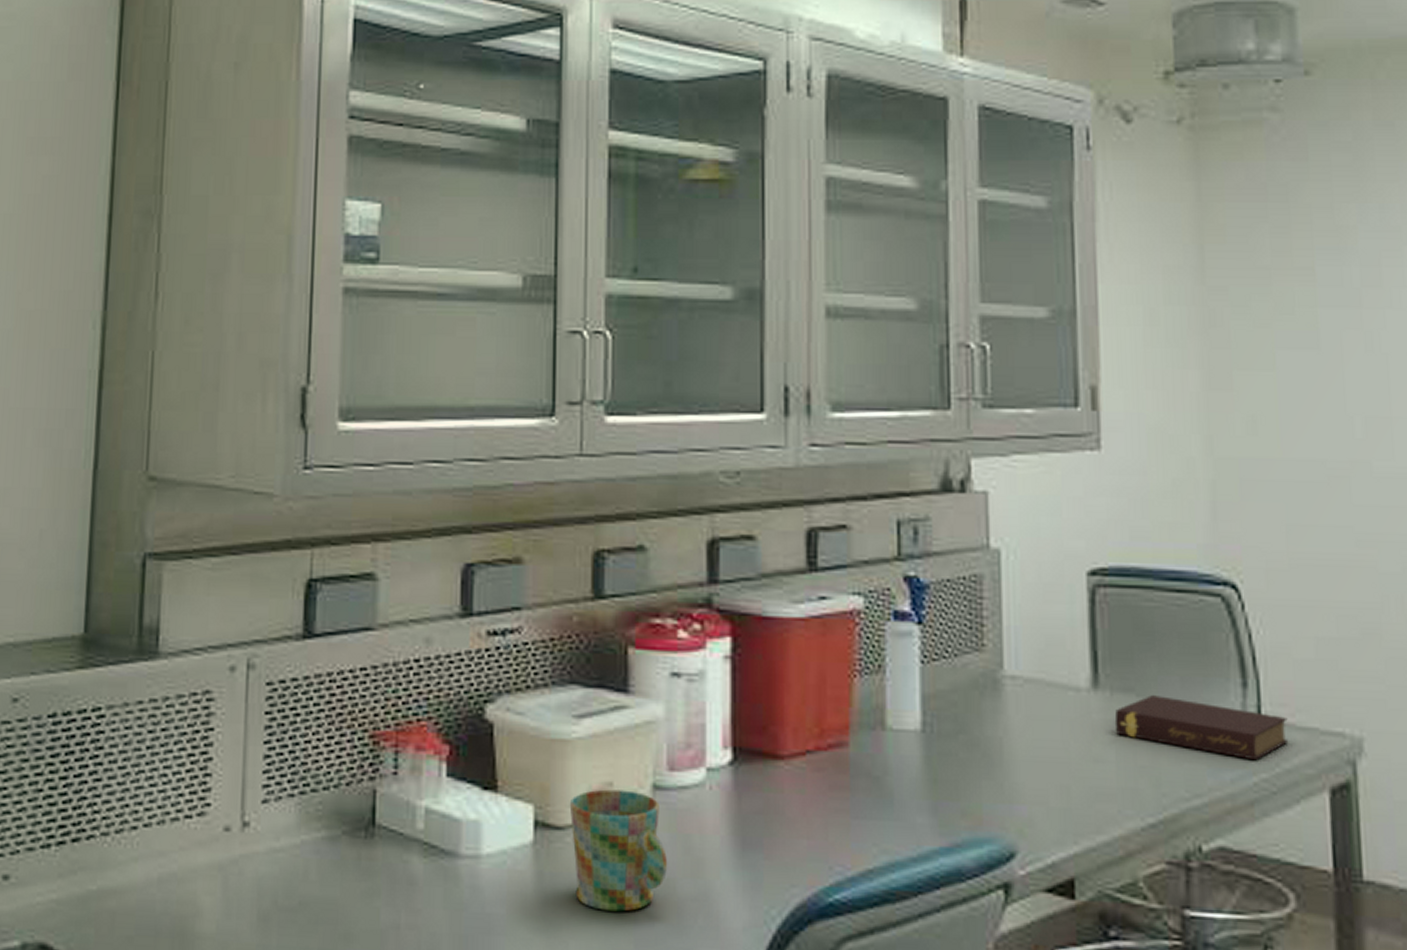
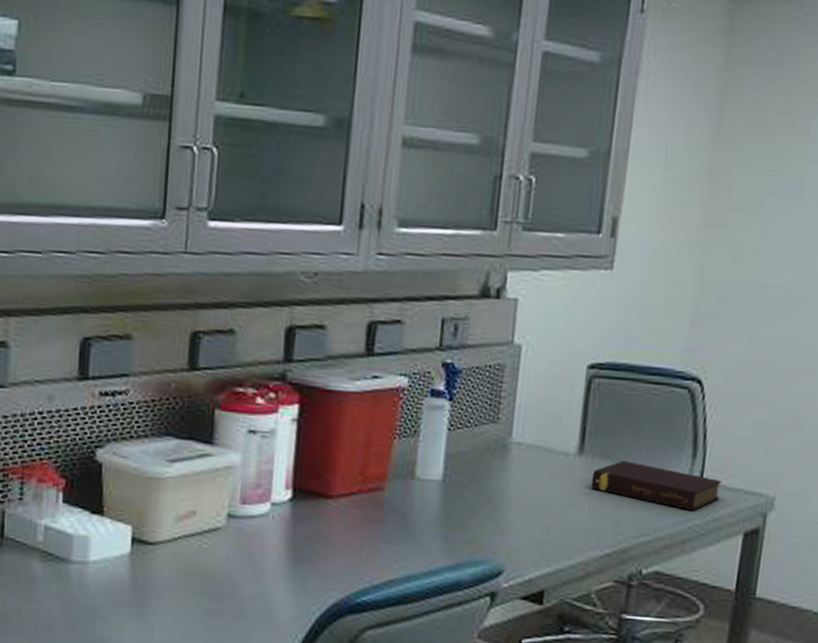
mug: present [569,789,667,912] -> none [160,516,235,605]

